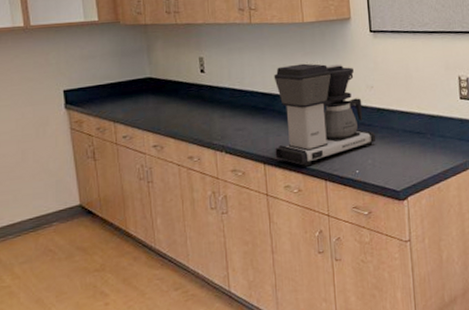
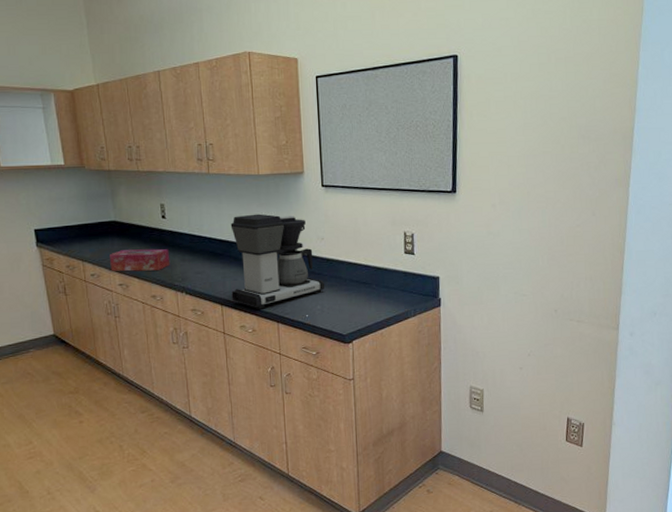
tissue box: none [144,105,209,132] -> present [110,249,171,272]

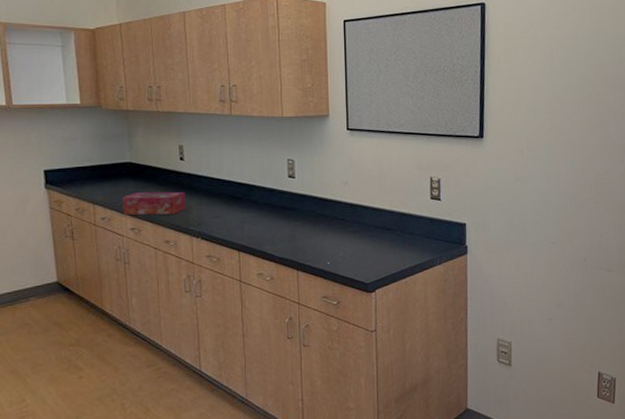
coffee maker: present [230,214,324,309] -> none [250,157,347,256]

